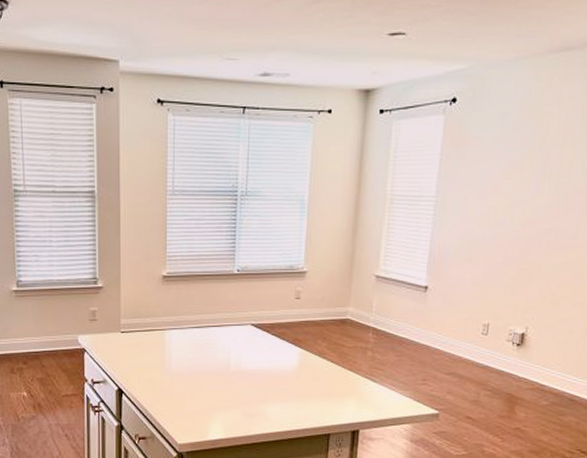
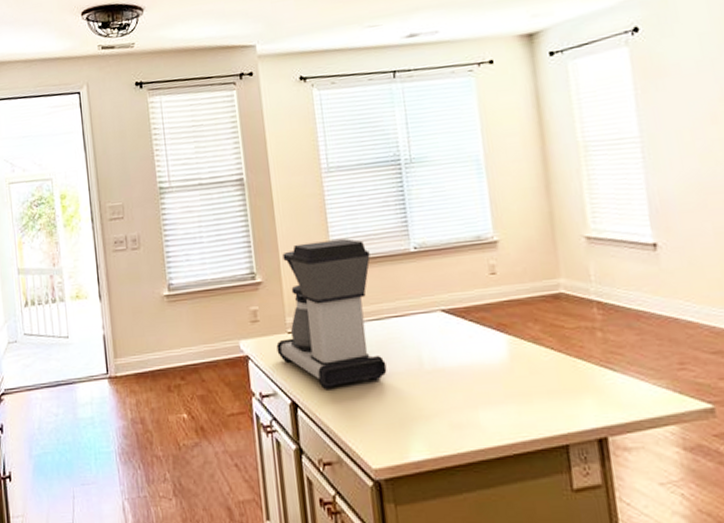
coffee maker: none [110,256,200,380] -> present [276,238,387,389]

